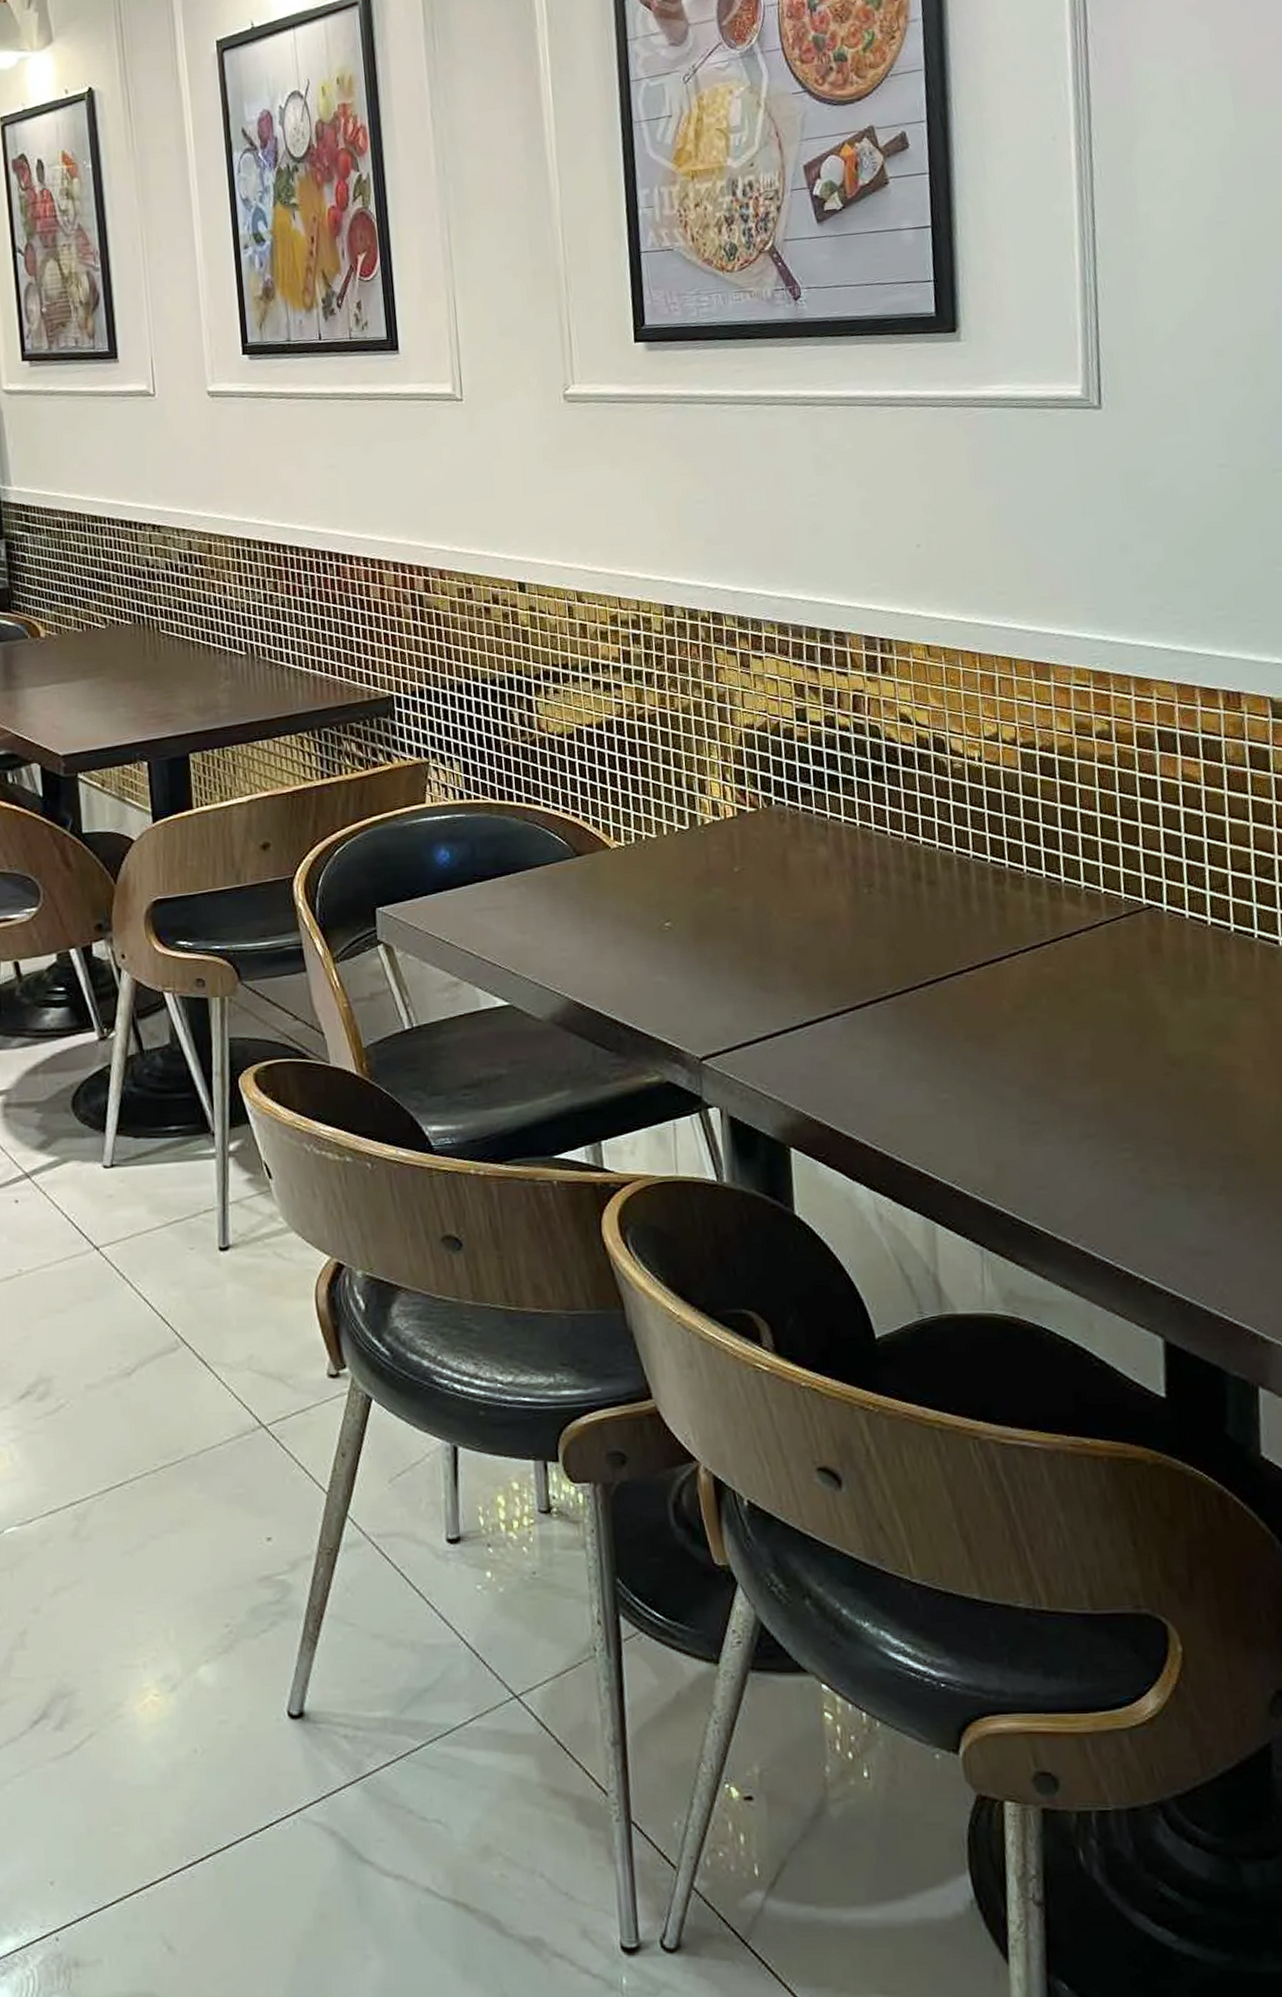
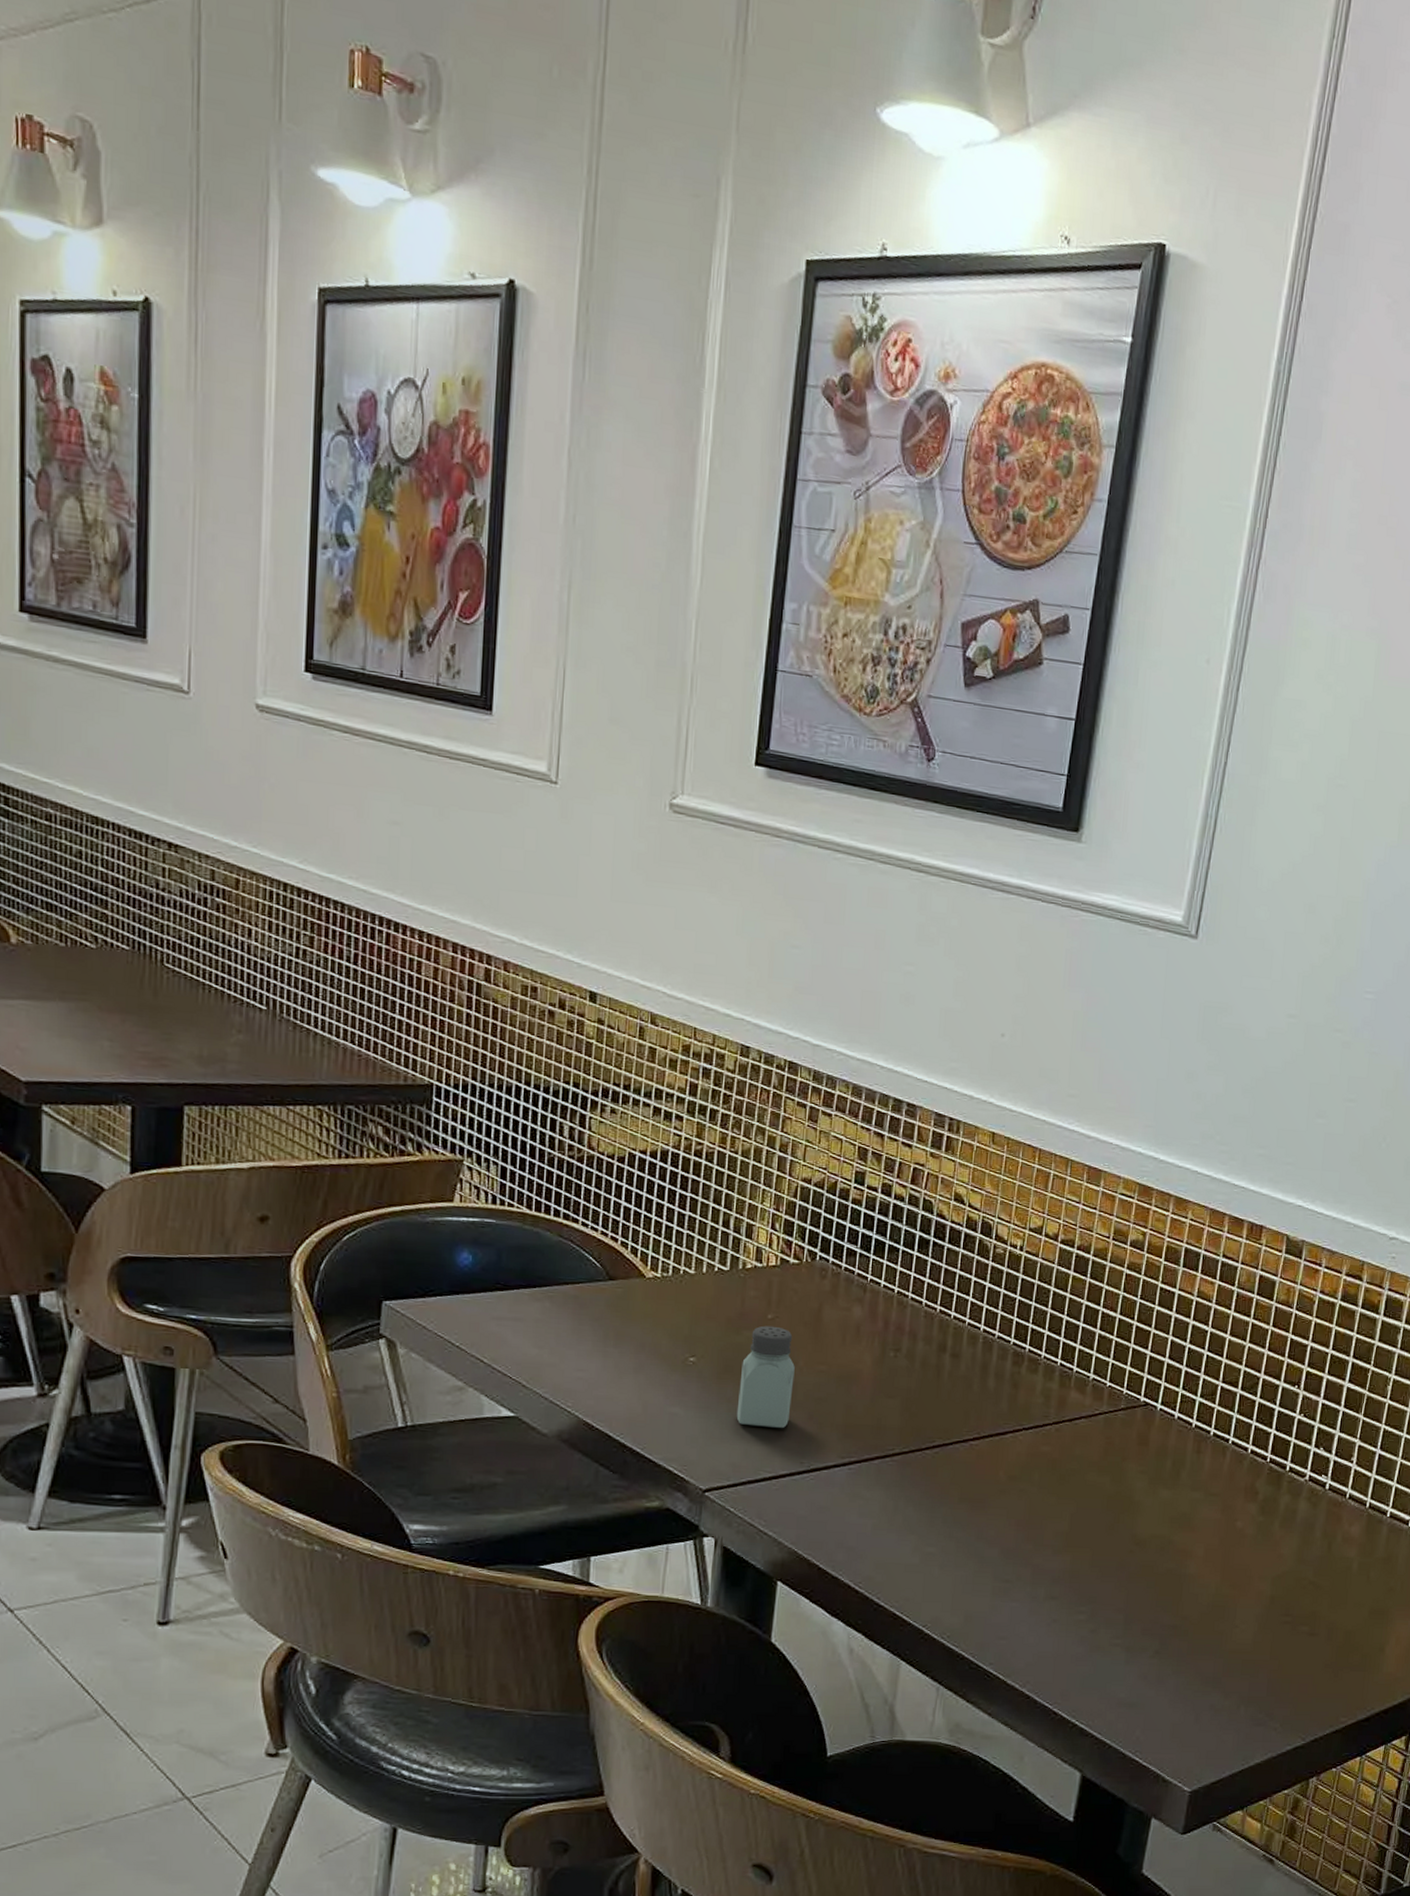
saltshaker: none [716,878,773,986] -> present [736,1325,795,1429]

